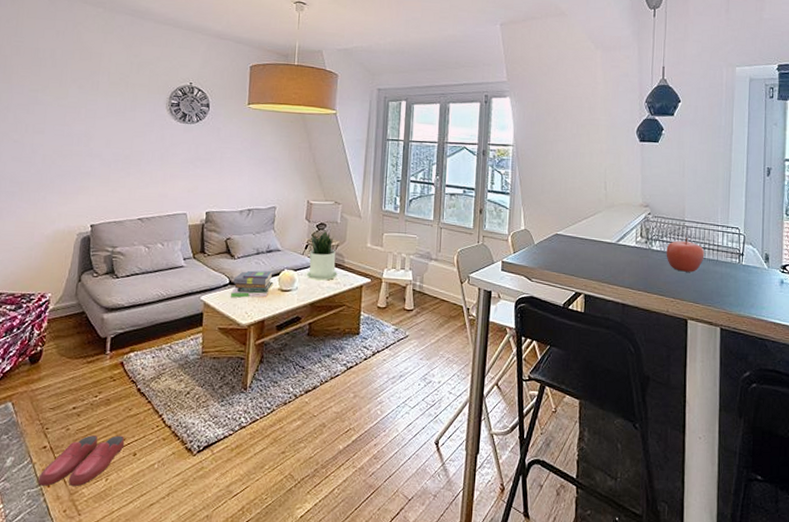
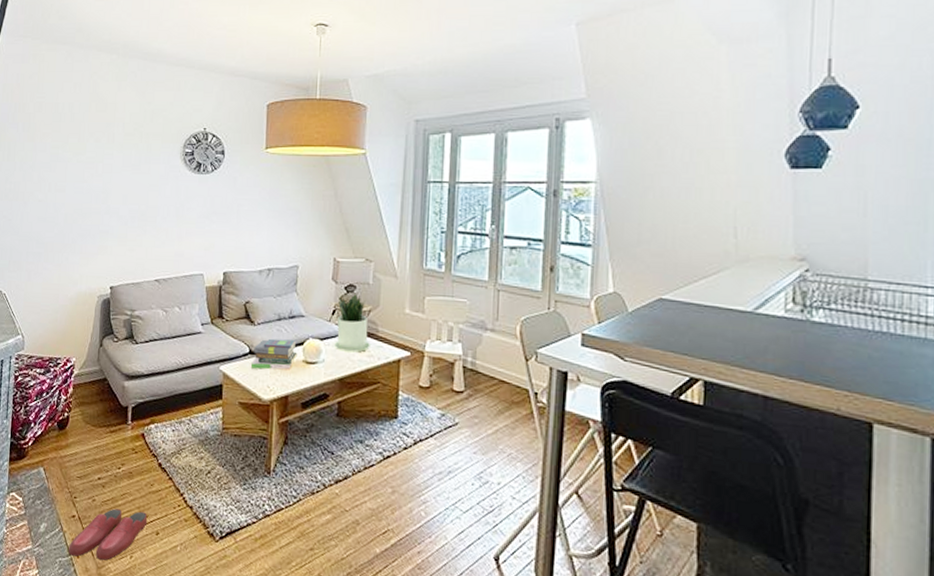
fruit: present [666,237,705,272] -> none [835,304,903,355]

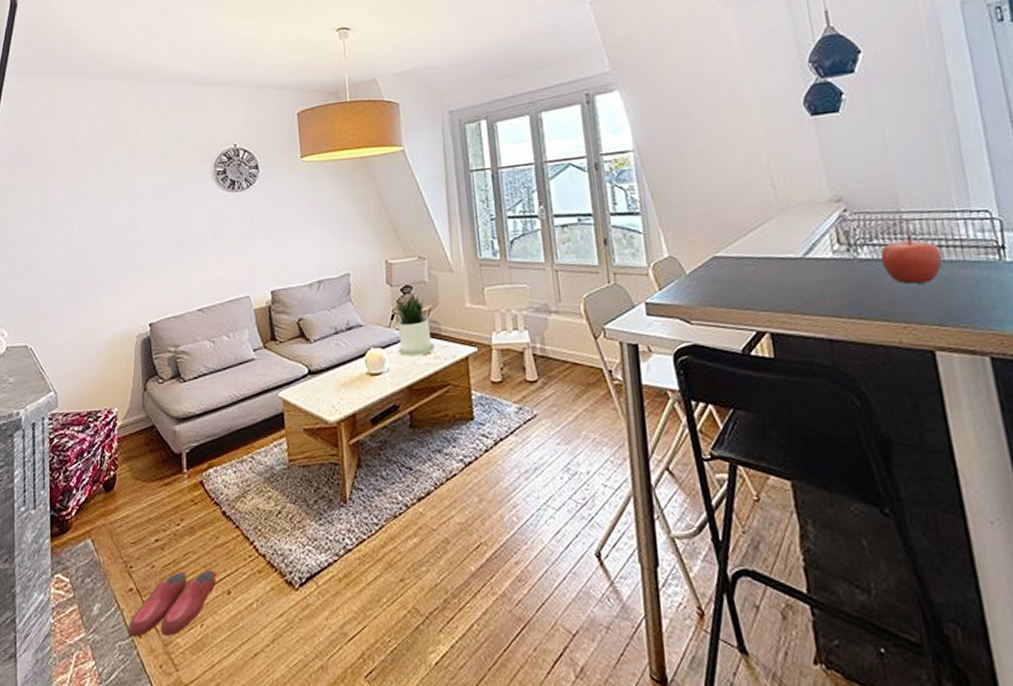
books: present [250,338,297,370] -> none [311,353,360,390]
fruit: none [835,304,903,355] -> present [880,234,943,284]

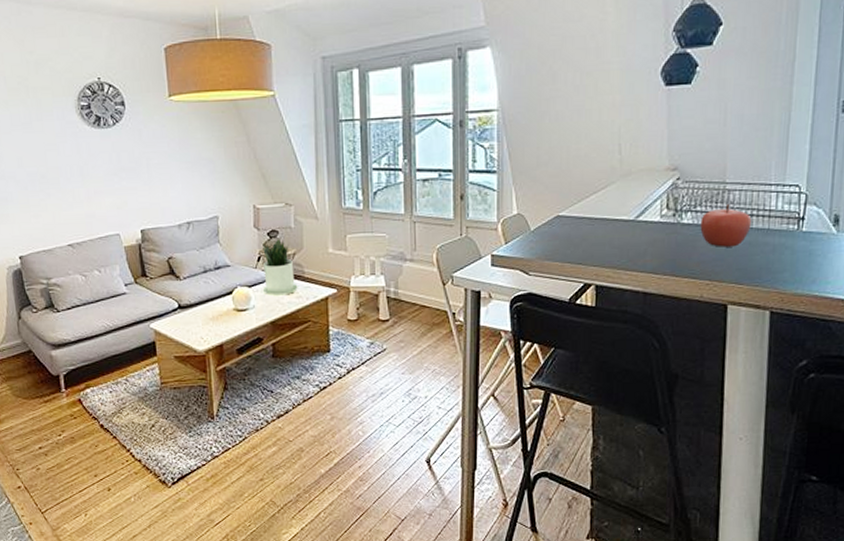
slippers: present [128,570,217,637] -> none [19,472,98,524]

